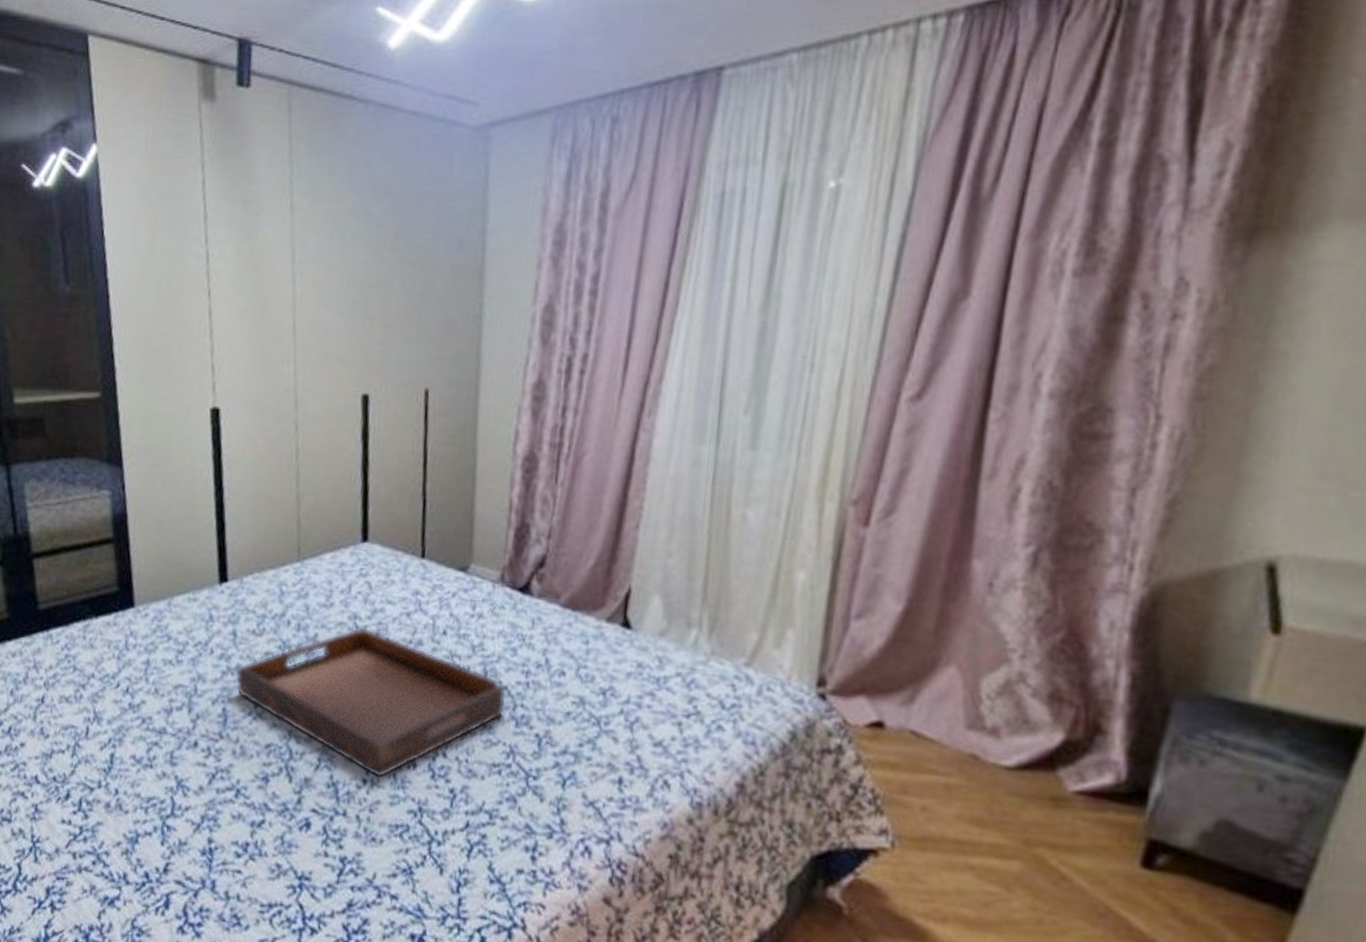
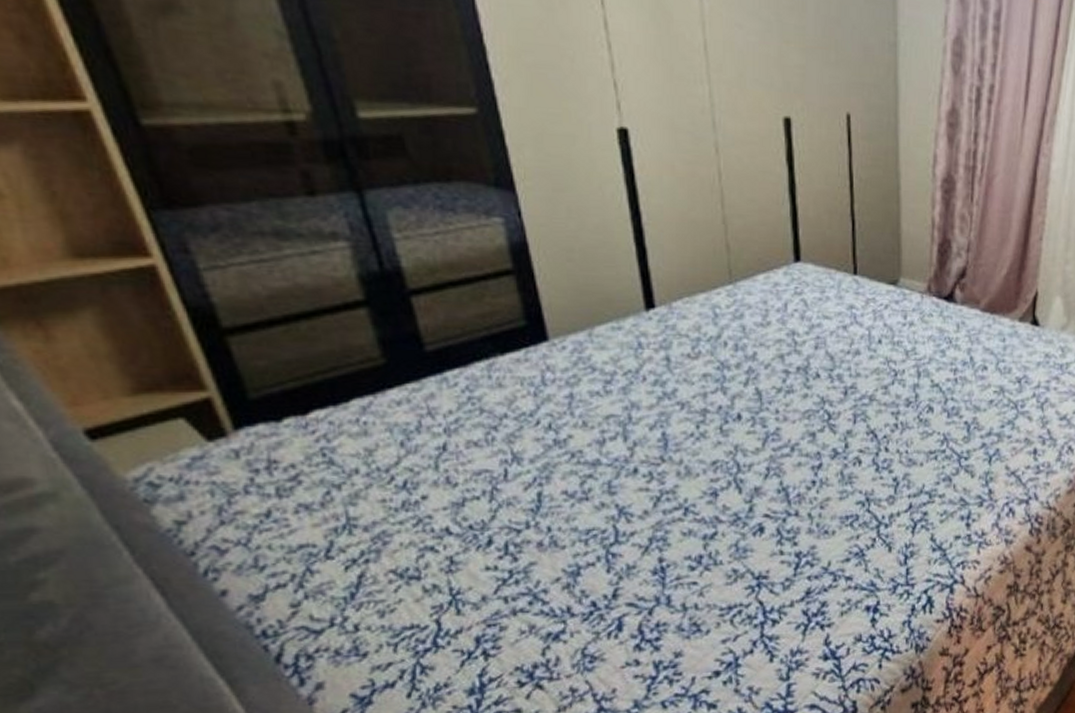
serving tray: present [235,626,507,779] -> none [672,341,939,478]

